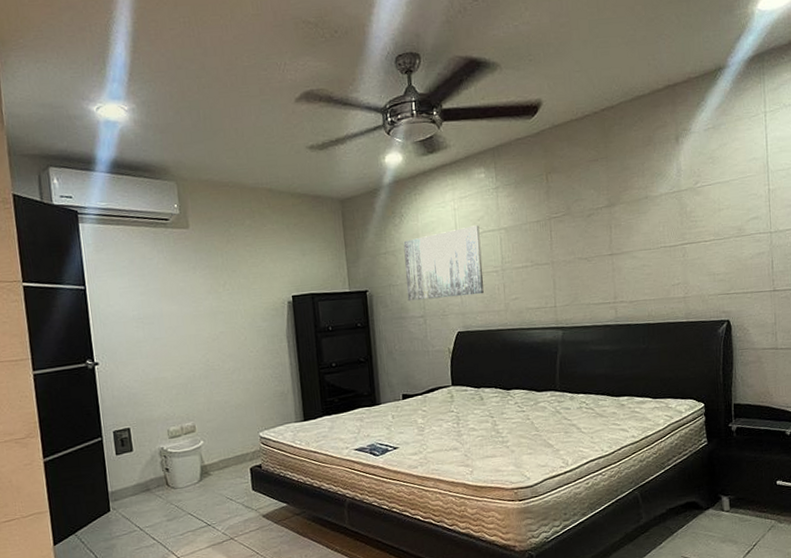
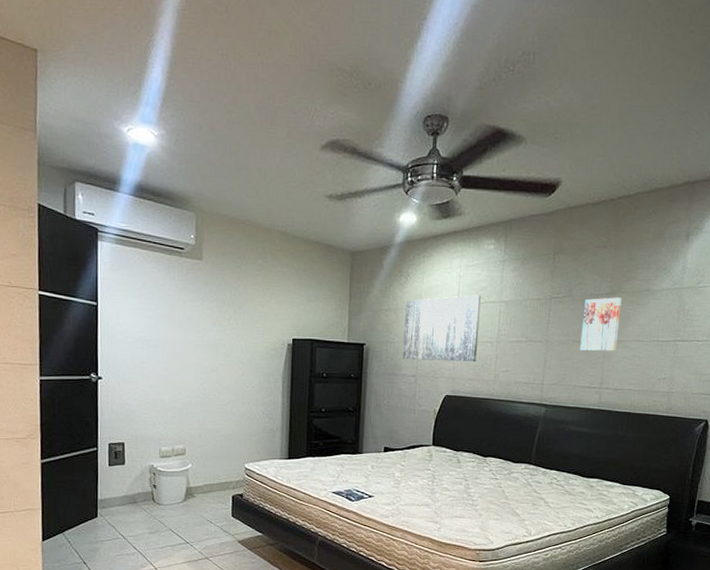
wall art: none [585,208,625,268] -> present [580,297,622,352]

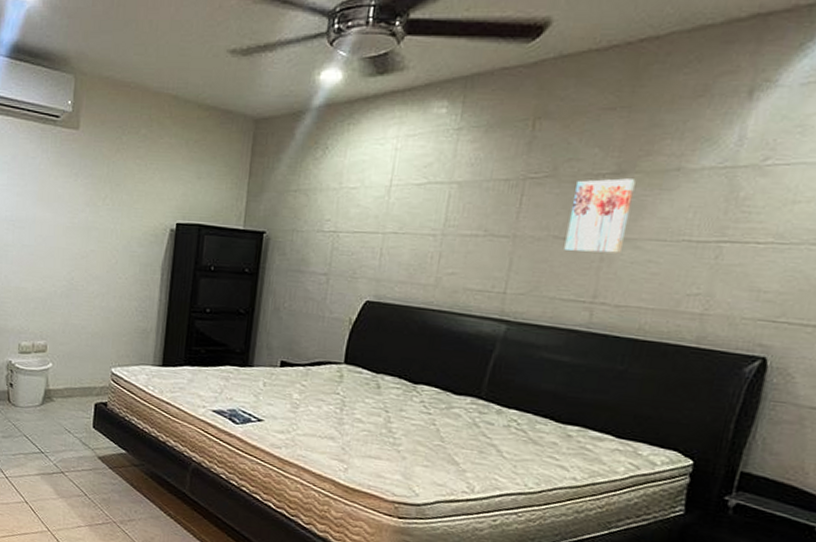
wall art: present [402,295,481,362] -> none [311,173,424,261]

